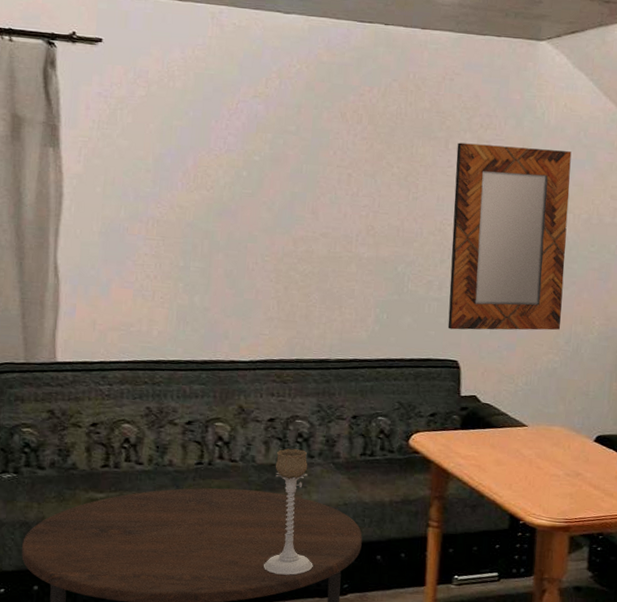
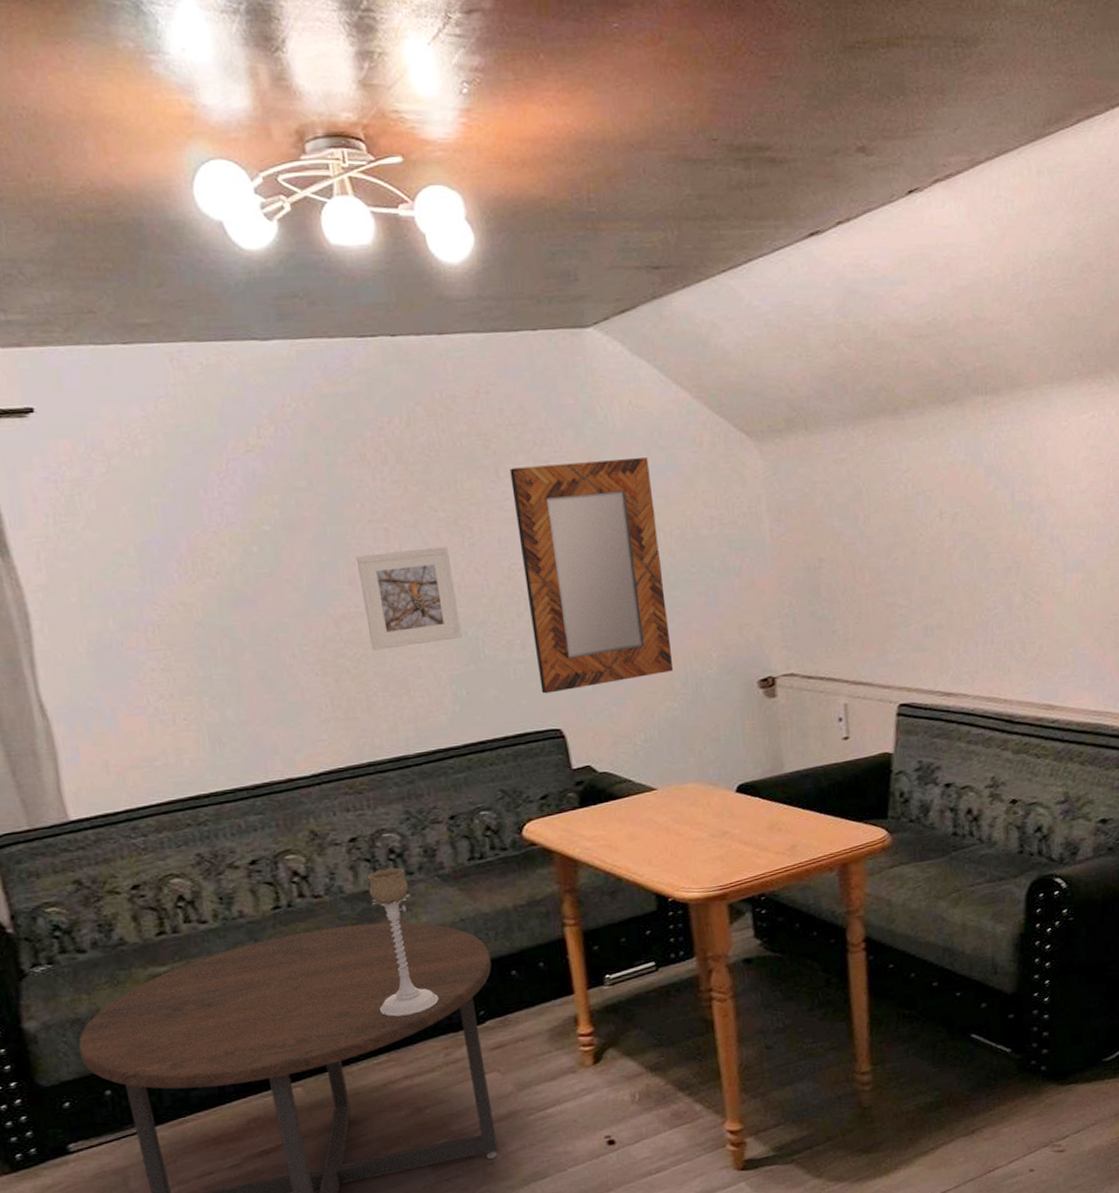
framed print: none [319,192,395,272] -> present [357,546,462,651]

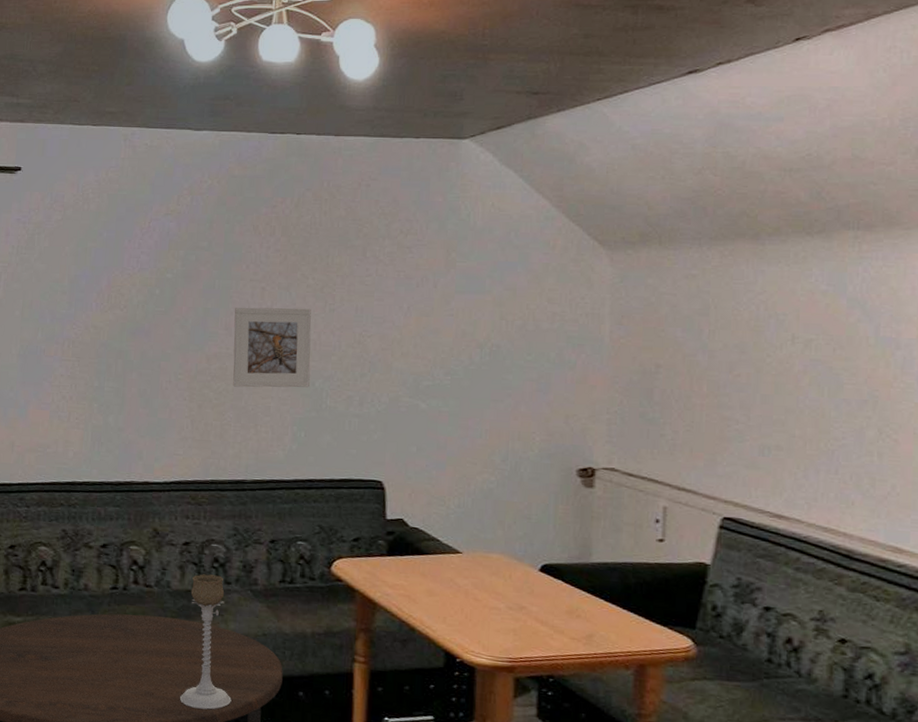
home mirror: present [509,457,673,694] -> none [370,250,502,448]

